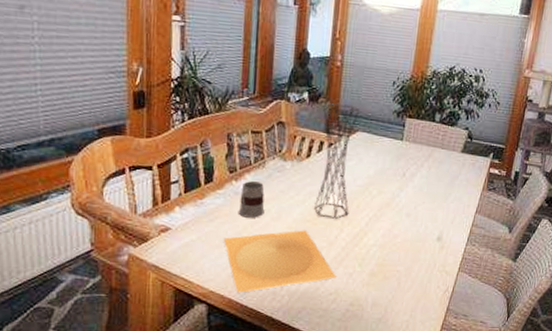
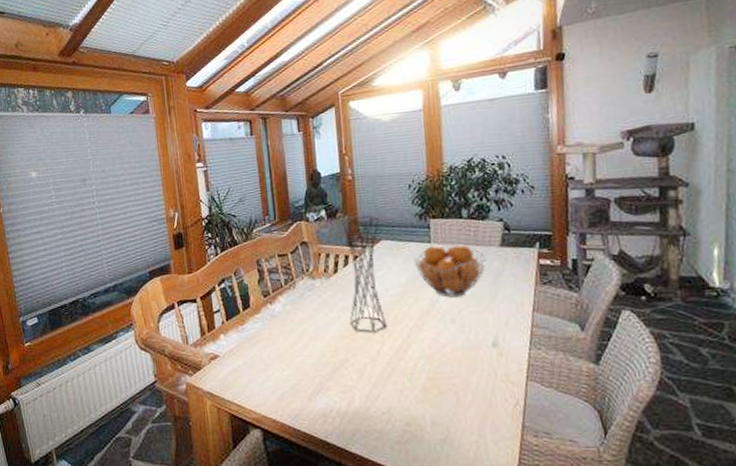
plate: present [224,230,336,293] -> none [268,347,386,416]
mug: present [238,181,265,218] -> none [277,303,302,339]
fruit basket: none [384,143,448,194] -> present [413,244,487,297]

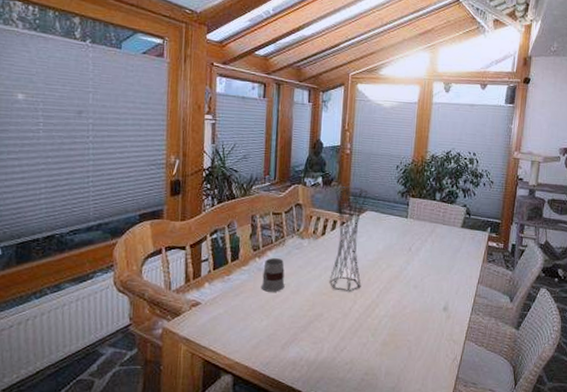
mug: none [277,303,302,339] -> present [261,258,285,292]
fruit basket: present [413,244,487,297] -> none [391,221,449,267]

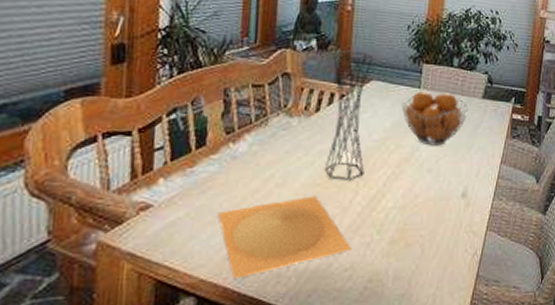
plate: none [248,302,351,363] -> present [218,196,352,279]
mug: present [261,258,285,292] -> none [235,142,267,186]
fruit basket: none [391,221,449,267] -> present [401,91,469,146]

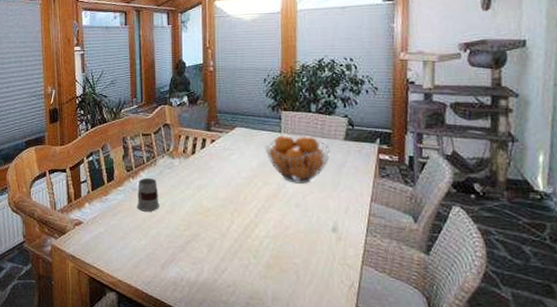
plate: present [218,196,352,279] -> none [127,222,232,283]
mug: none [235,142,267,186] -> present [136,178,159,212]
vase: present [325,51,373,180] -> none [201,104,237,211]

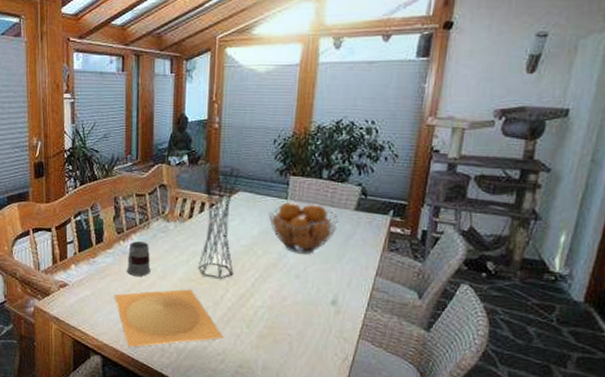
plate: none [127,222,232,283] -> present [115,289,224,347]
vase: none [201,104,237,211] -> present [199,165,240,279]

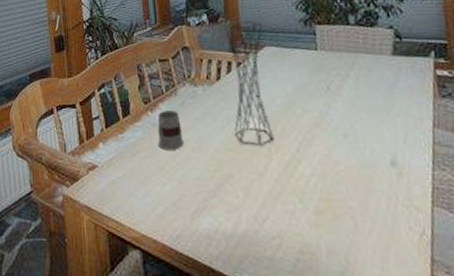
plate: present [115,289,224,347] -> none [149,161,276,237]
fruit basket: present [268,202,339,254] -> none [300,52,379,109]

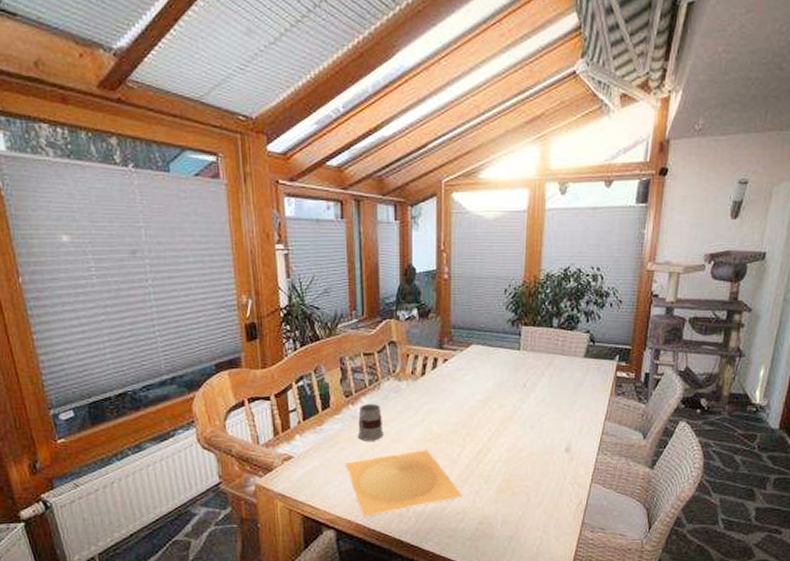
plate: none [149,161,276,237] -> present [346,450,462,517]
vase: present [223,20,275,145] -> none [433,318,471,436]

